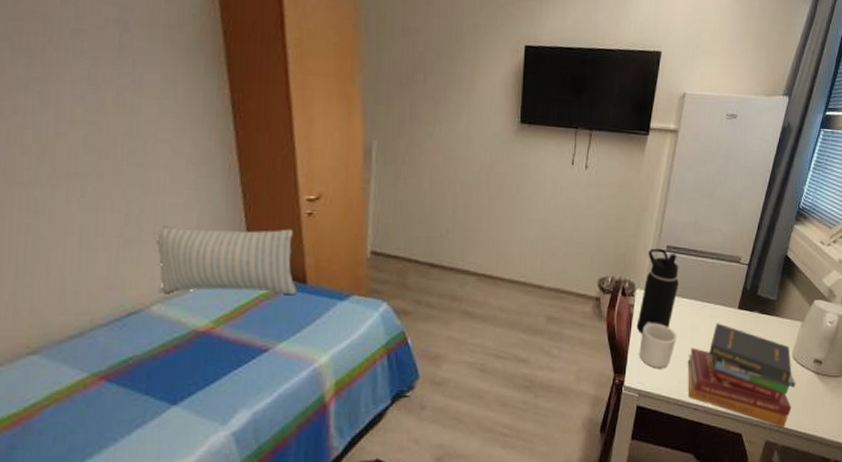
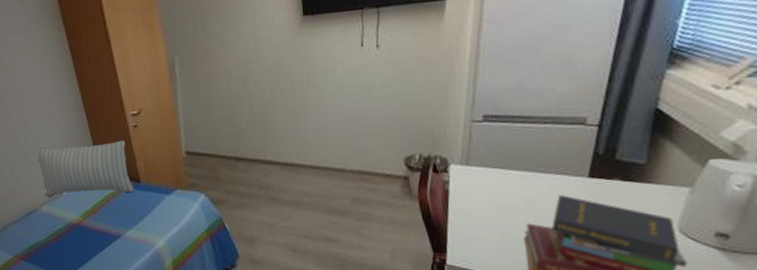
water bottle: present [636,248,679,334] -> none [454,119,503,211]
mug: present [639,322,677,369] -> none [460,198,506,247]

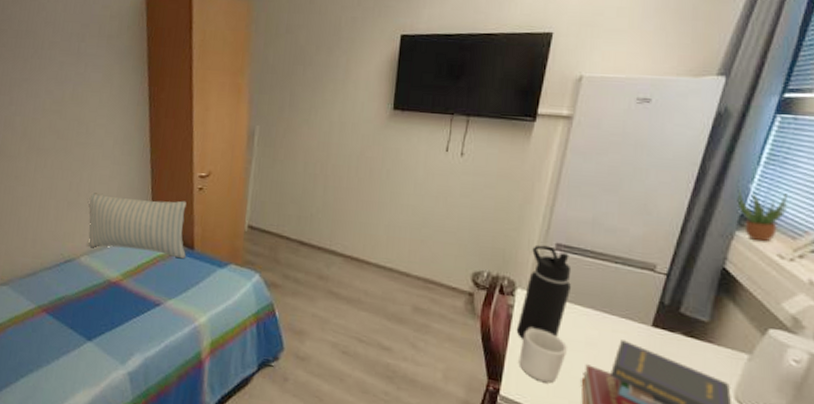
water bottle: none [454,119,503,211] -> present [516,244,572,339]
mug: none [460,198,506,247] -> present [519,326,567,383]
potted plant: none [665,22,719,75] -> present [737,189,787,241]

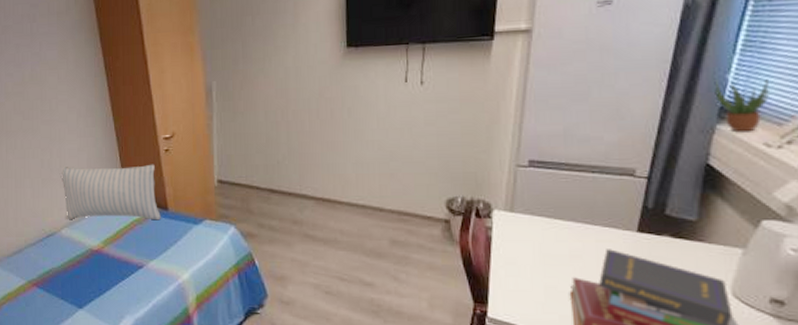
water bottle: present [516,244,572,339] -> none [497,163,549,260]
mug: present [519,326,567,383] -> none [503,246,551,300]

